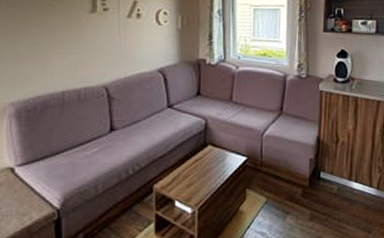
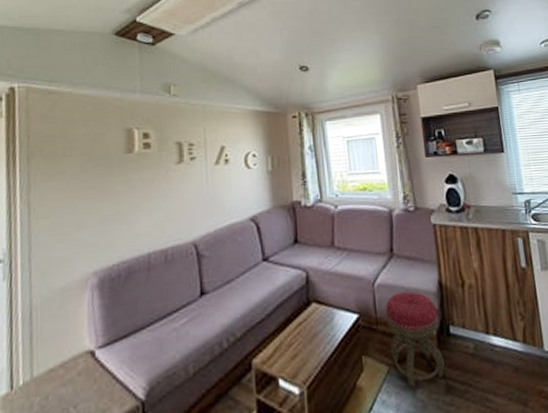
stool: none [269,143,313,215] -> present [385,291,445,388]

